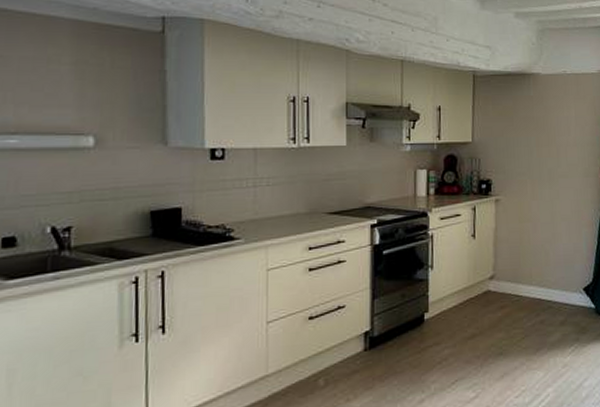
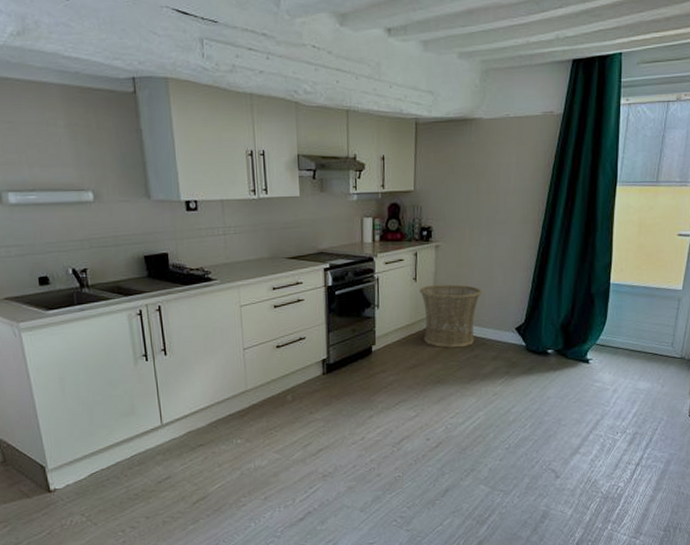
basket: none [479,241,547,314] -> present [420,284,483,348]

